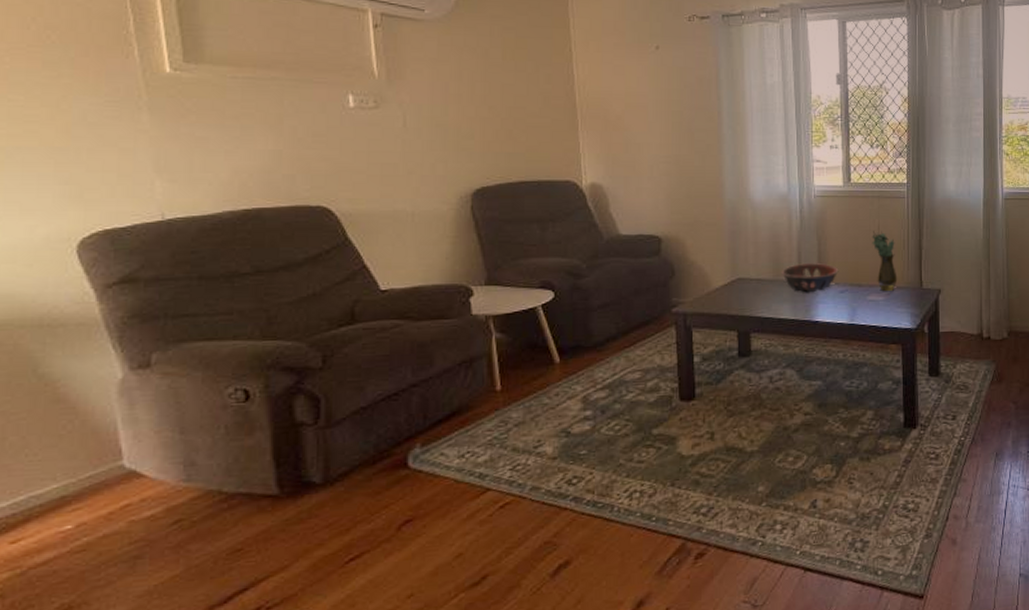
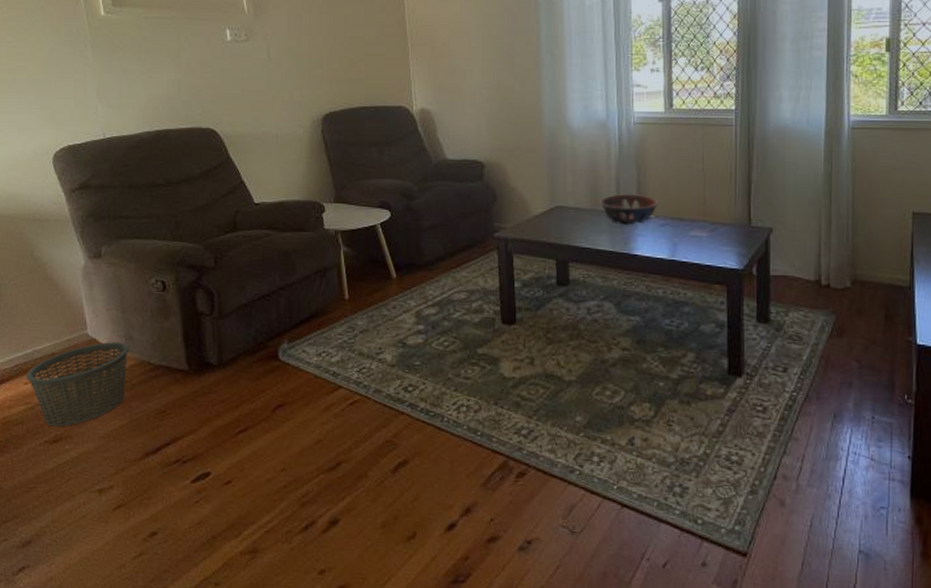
basket: none [13,470,189,594] -> present [26,342,129,427]
vase: present [872,231,898,291] -> none [695,161,723,227]

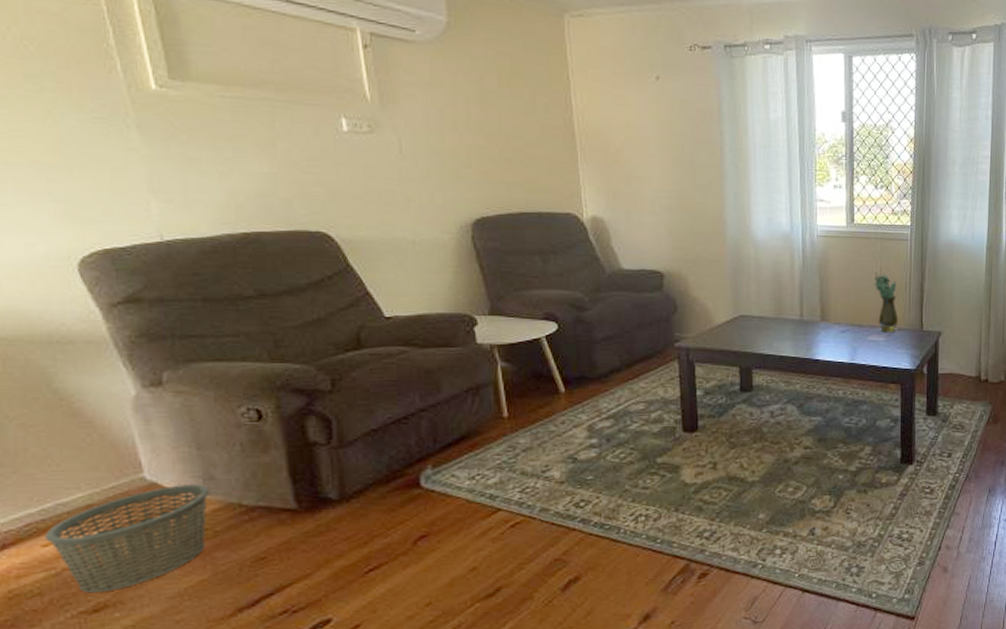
decorative bowl: present [599,193,659,224] -> none [783,302,840,331]
vase: none [695,161,723,227] -> present [874,272,899,332]

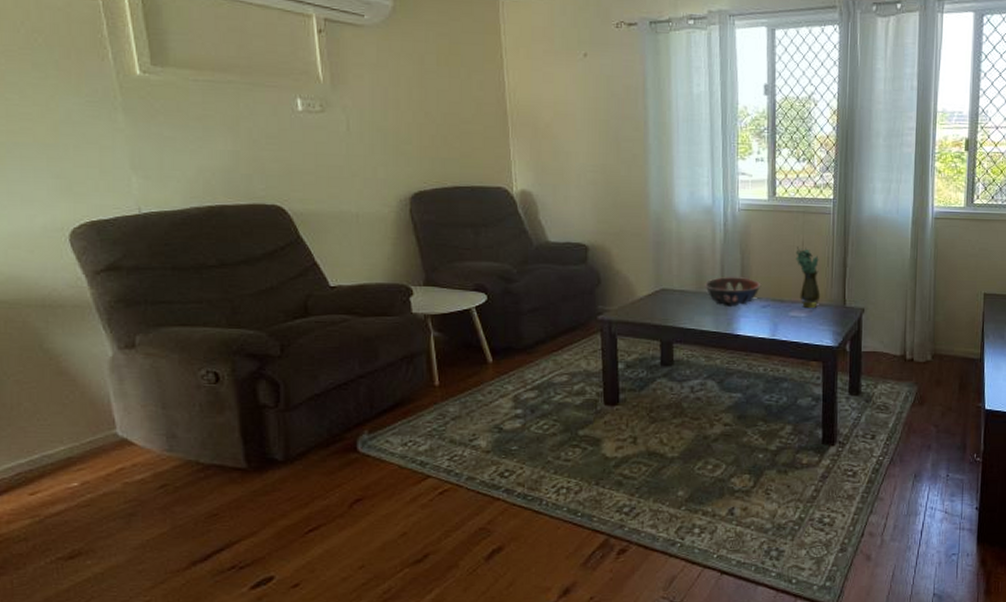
basket: present [44,484,209,594] -> none [31,441,171,541]
decorative bowl: none [783,302,840,331] -> present [704,276,761,305]

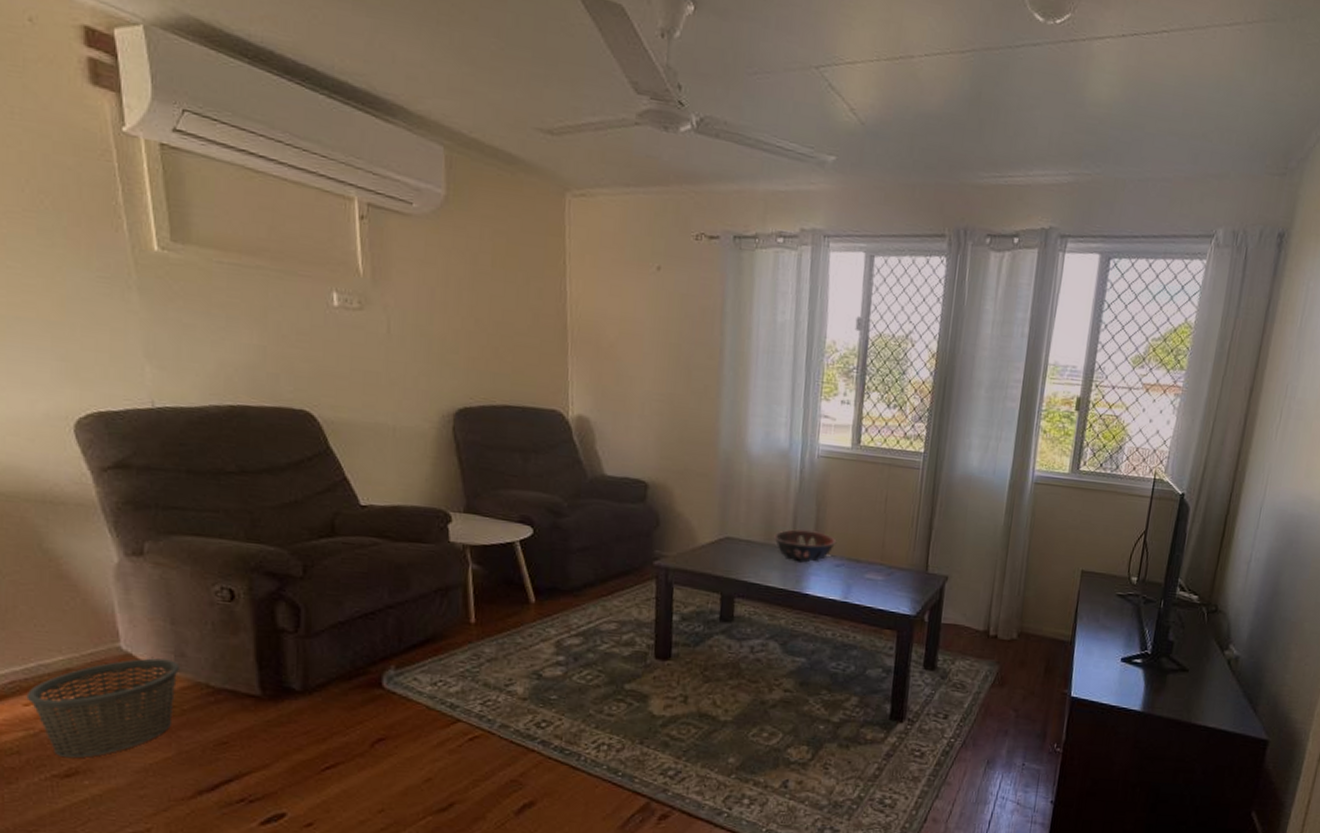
basket: none [31,441,171,541] -> present [26,658,179,759]
vase: present [795,247,821,308] -> none [876,502,903,571]

